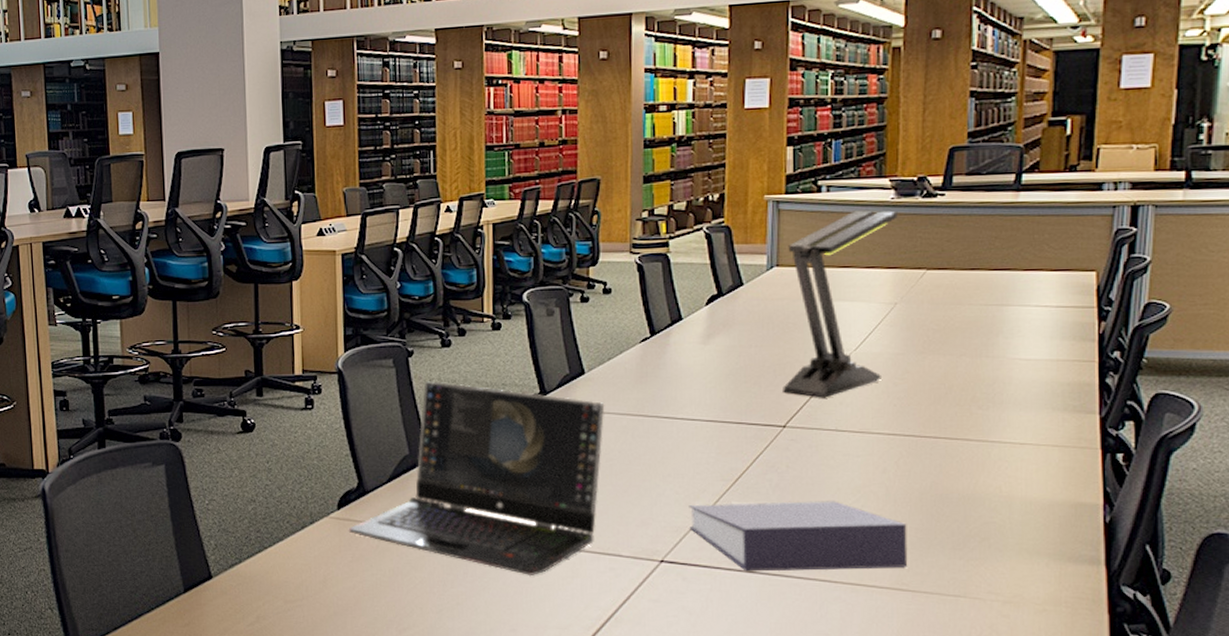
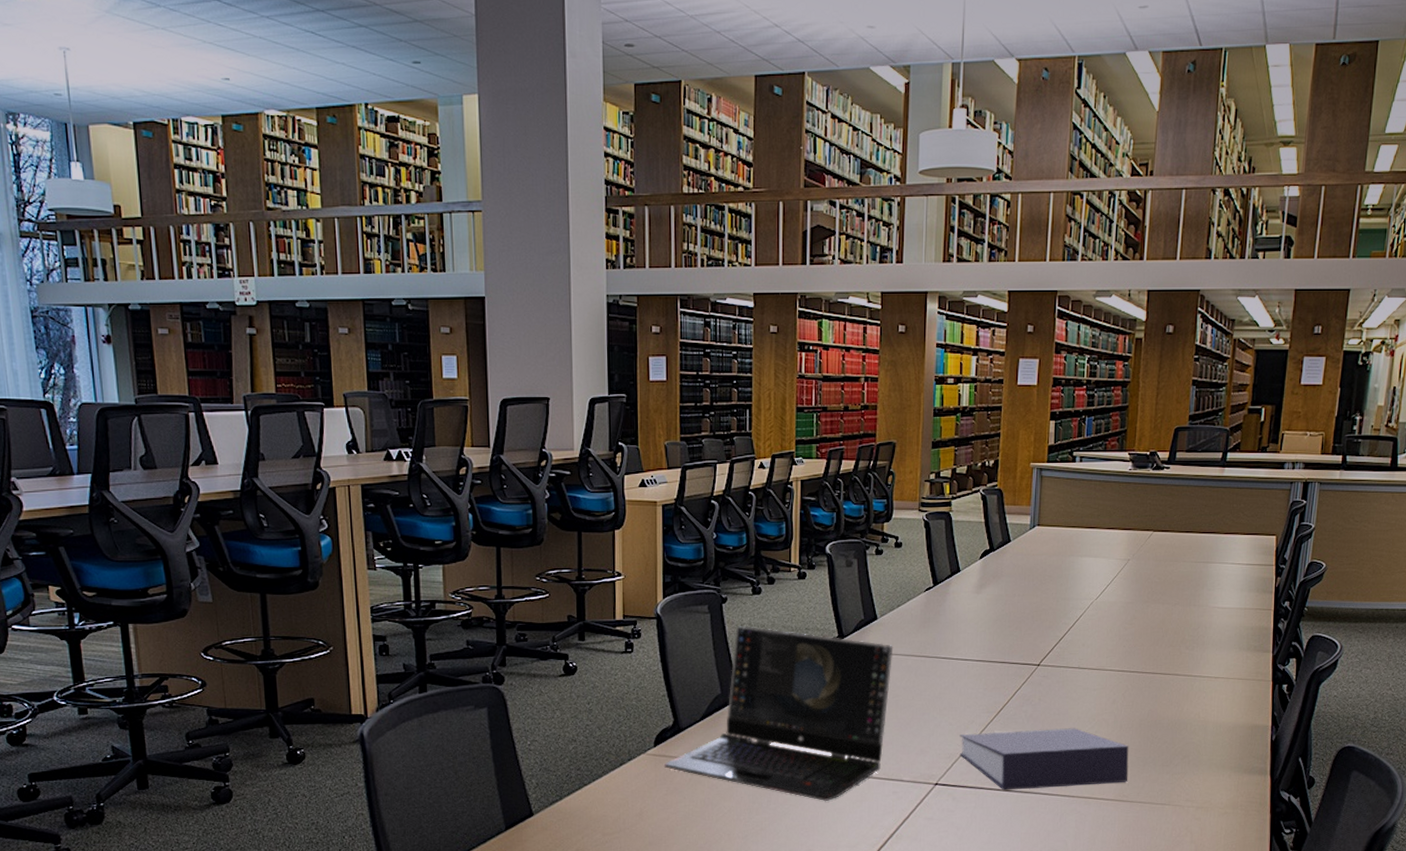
desk lamp: present [783,210,898,398] -> none [1039,479,1134,641]

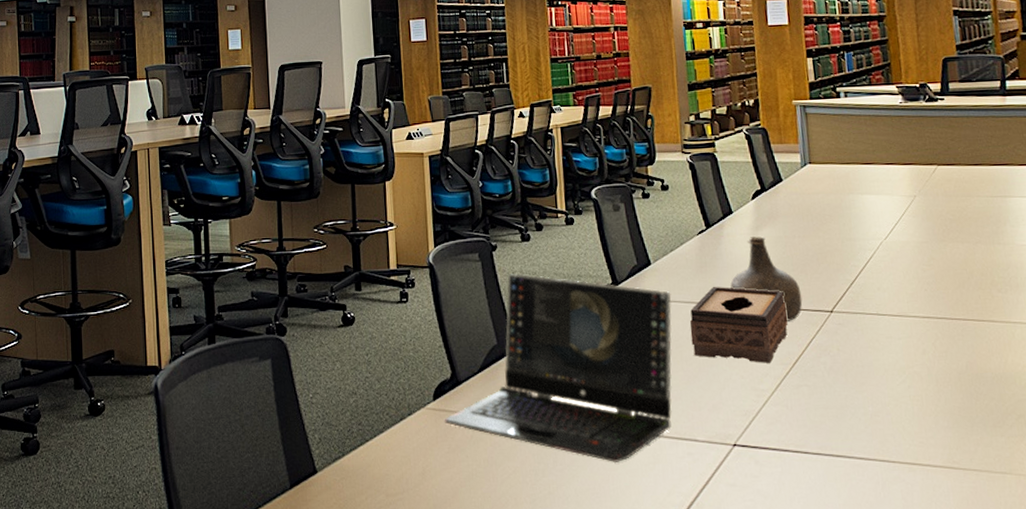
tissue box: none [907,640,999,712] -> present [690,286,787,363]
bottle: none [950,594,1014,674] -> present [730,236,803,321]
book: present [960,728,1129,790] -> none [754,382,956,453]

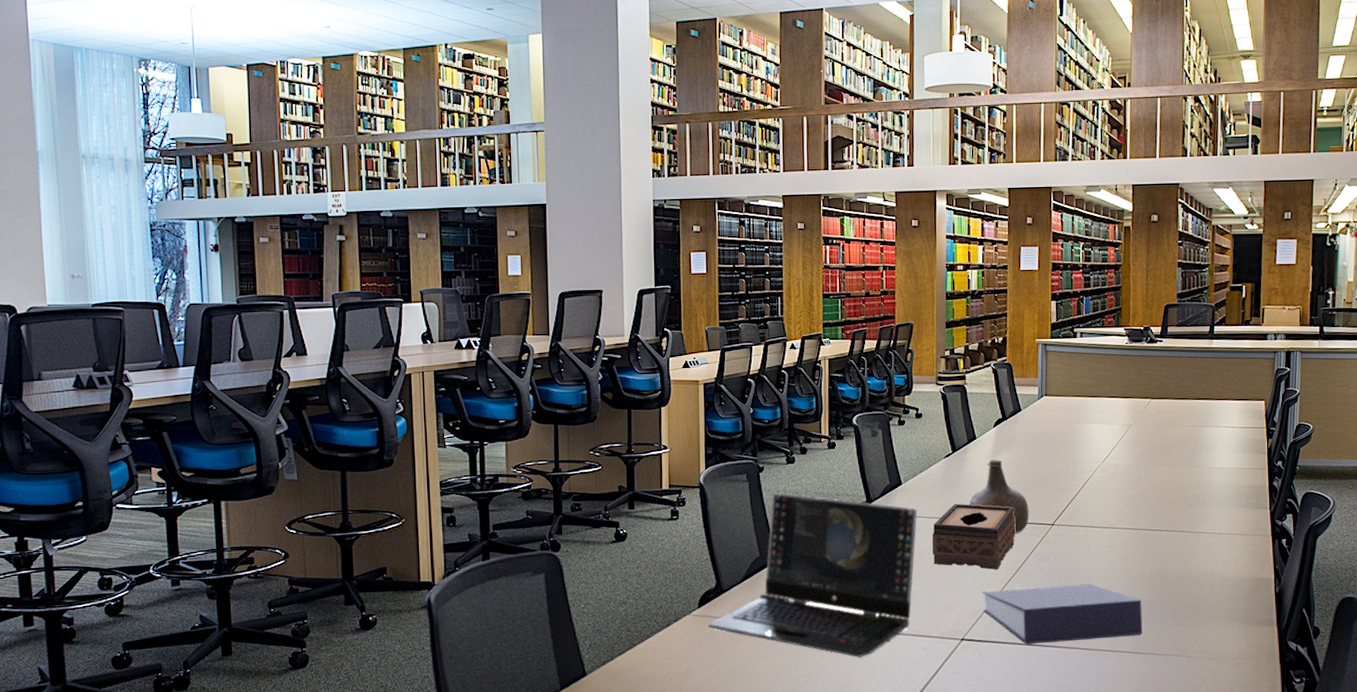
book: none [754,382,956,453] -> present [982,583,1143,645]

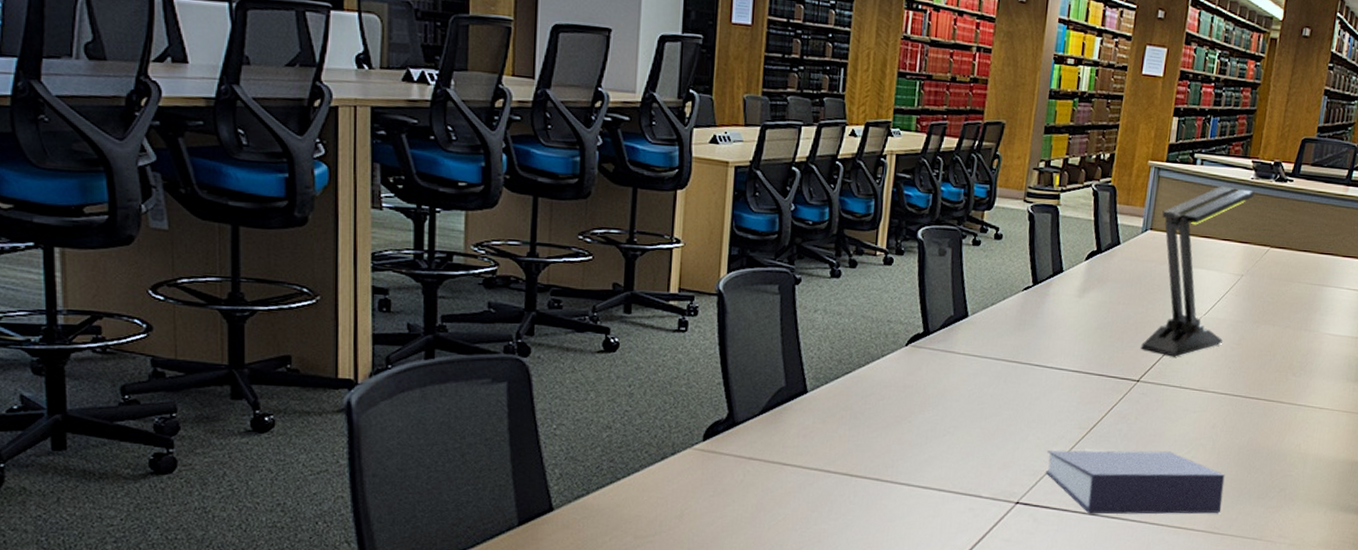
laptop computer: present [707,492,918,658] -> none [712,311,983,515]
tissue box: present [932,503,1016,570] -> none [994,345,1097,426]
bottle: present [969,460,1029,533] -> none [1045,299,1114,387]
desk lamp: none [1051,352,1131,501] -> present [1141,186,1255,357]

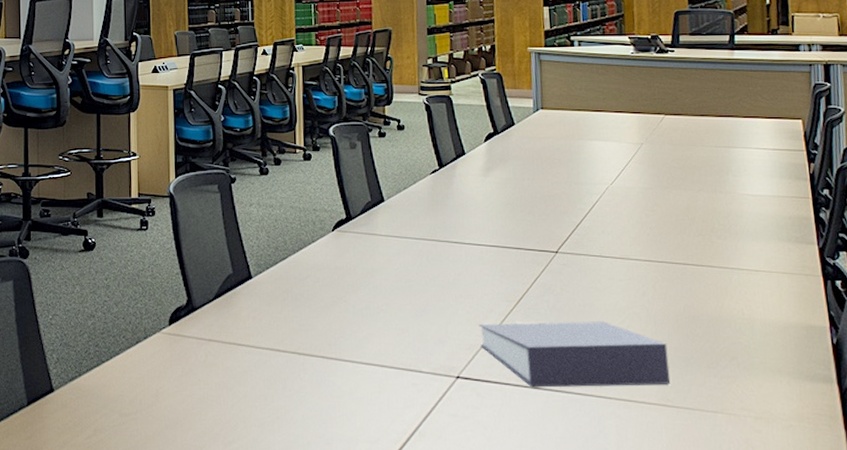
desk lamp: present [1141,186,1255,357] -> none [550,62,638,227]

